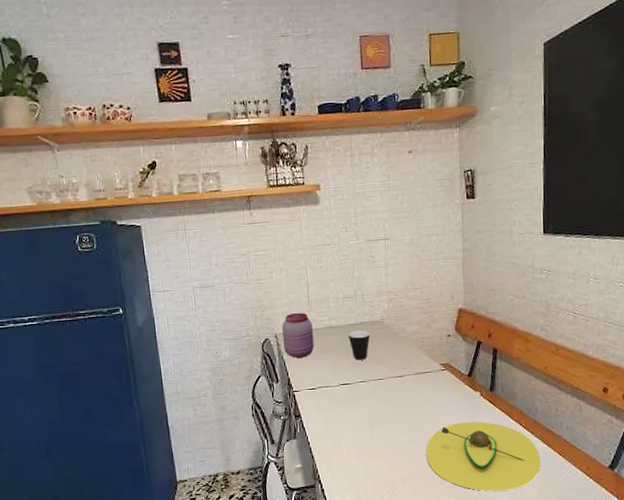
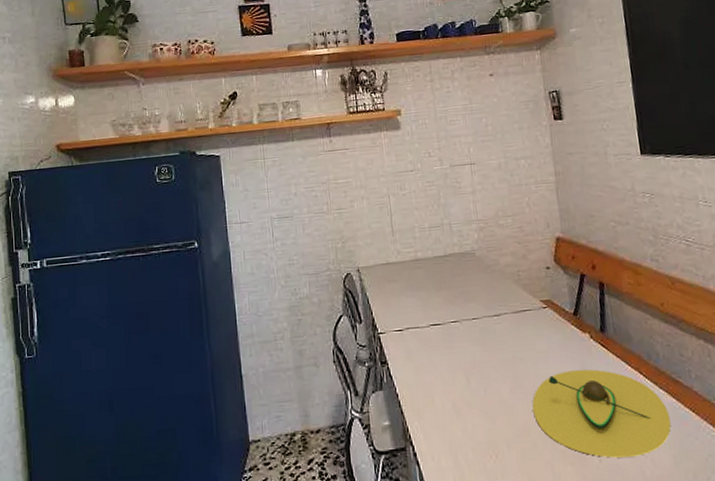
jar: present [282,312,314,358] -> none [365,244,400,295]
mug: present [348,330,371,360] -> none [436,263,461,297]

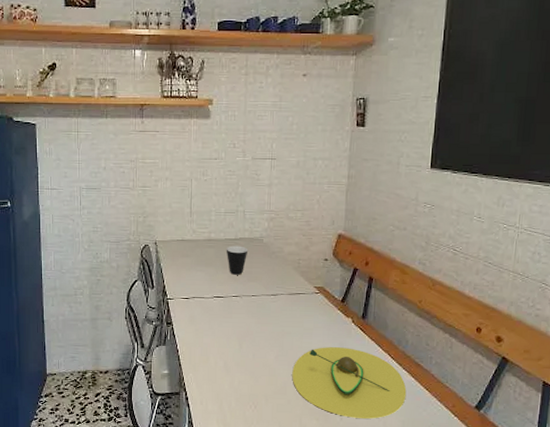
mug: none [436,263,461,297] -> present [226,245,249,275]

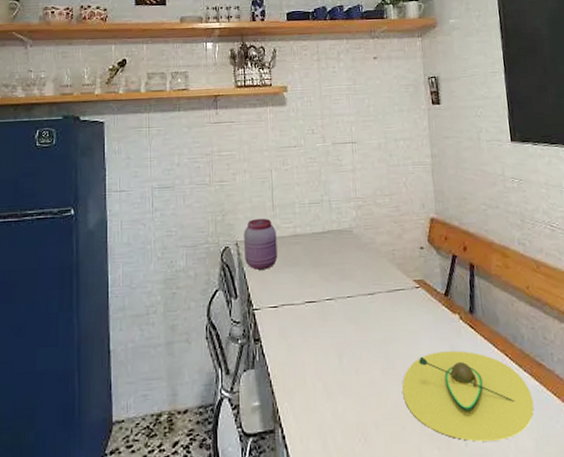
jar: none [162,222,192,267] -> present [244,218,278,270]
mug: present [226,245,249,275] -> none [314,239,338,274]

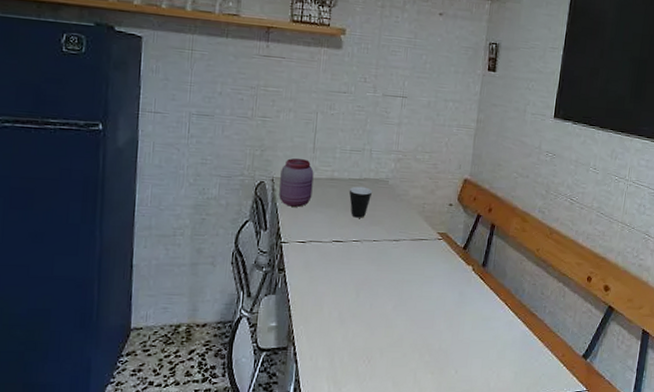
mug: none [314,239,338,274] -> present [349,186,373,218]
avocado: present [402,351,534,442] -> none [409,296,521,371]

